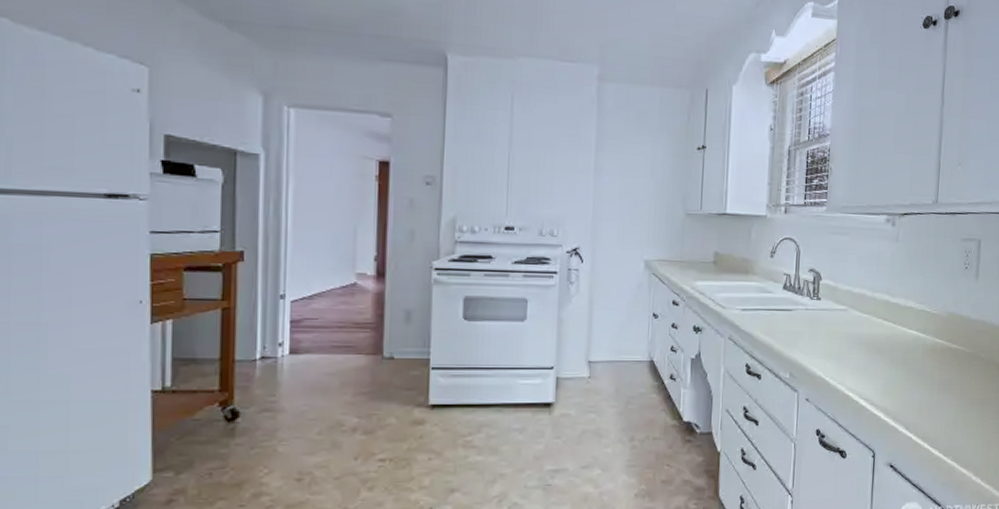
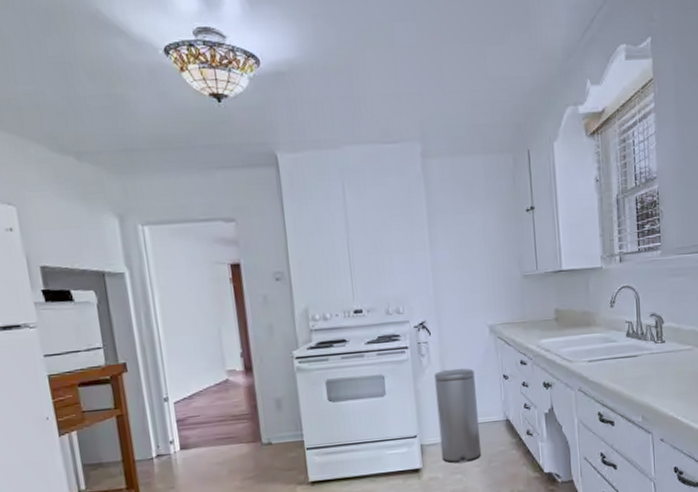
pedal bin: none [577,300,623,403] -> present [434,368,482,464]

